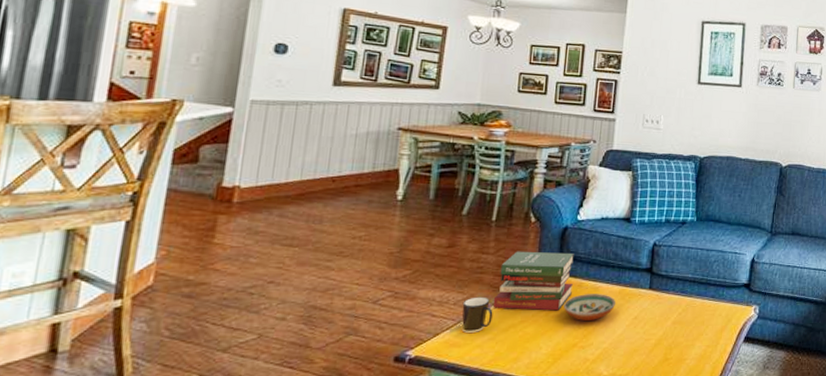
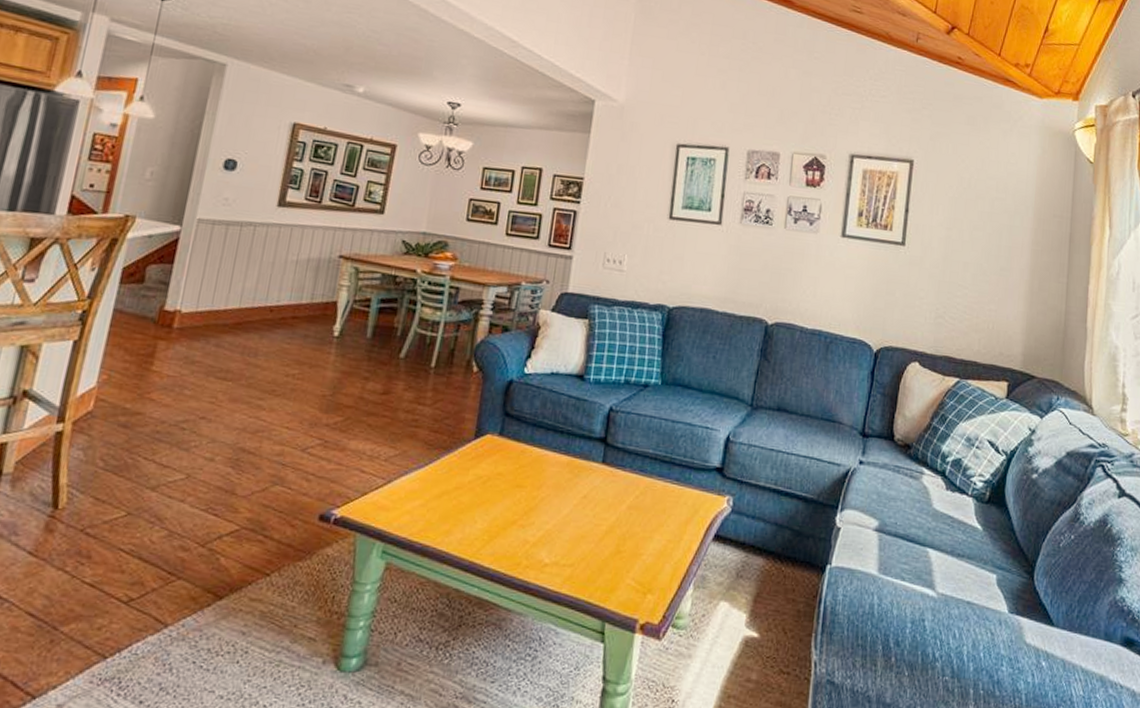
mug: present [461,296,493,334] -> none [391,454,426,497]
books: present [492,251,574,311] -> none [426,404,519,479]
decorative bowl: present [564,294,616,322] -> none [503,462,564,496]

